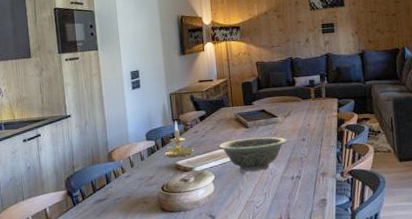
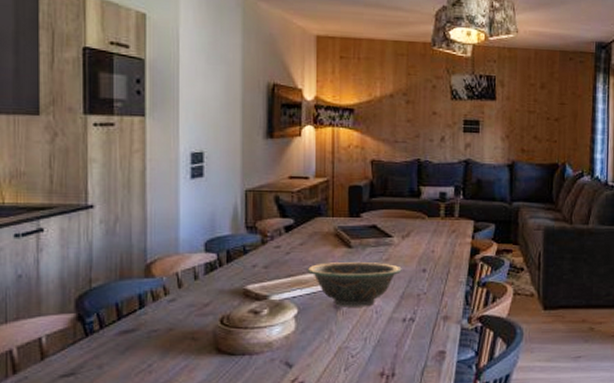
candle holder: present [163,121,193,157] -> none [228,229,272,278]

